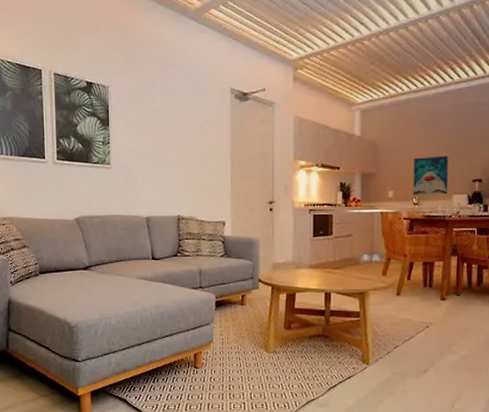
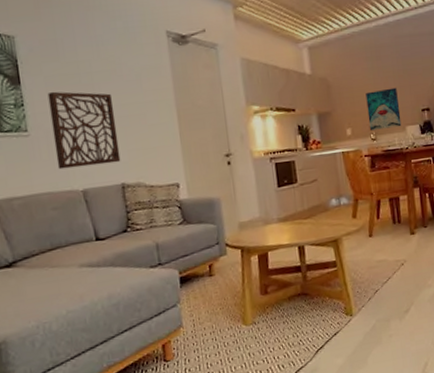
decorative wall panel: none [128,134,179,198] -> present [47,91,121,170]

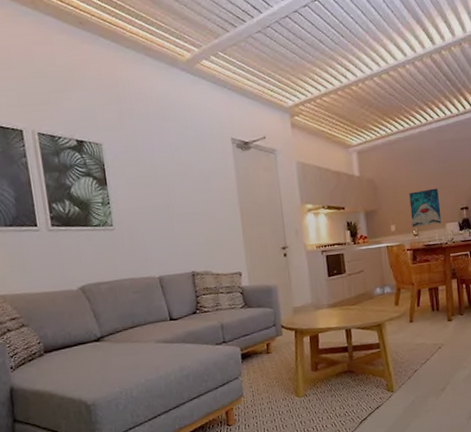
decorative wall panel: present [47,91,121,170] -> none [129,191,191,259]

